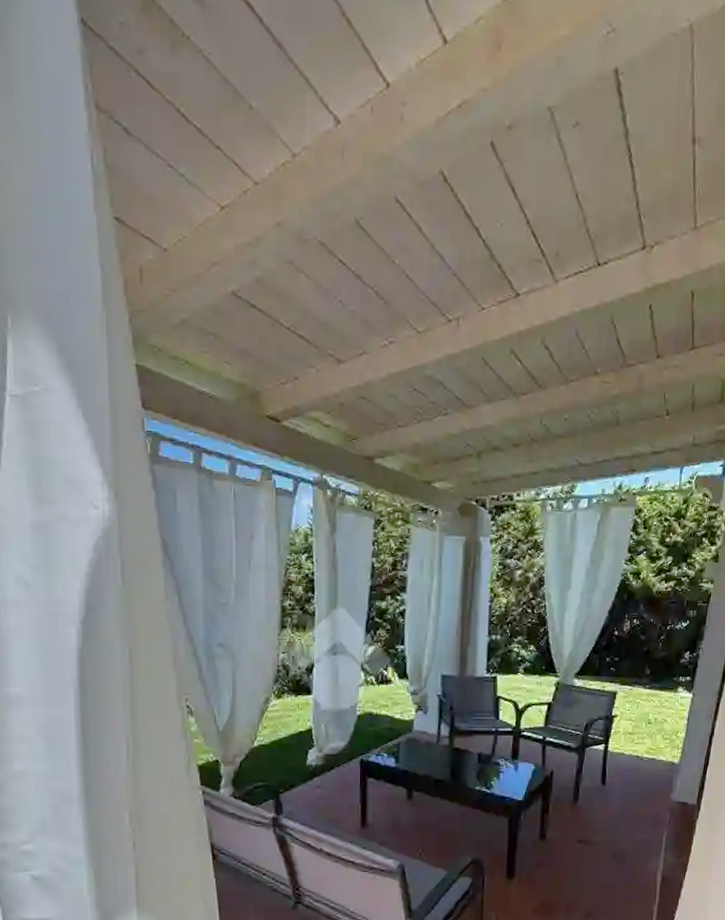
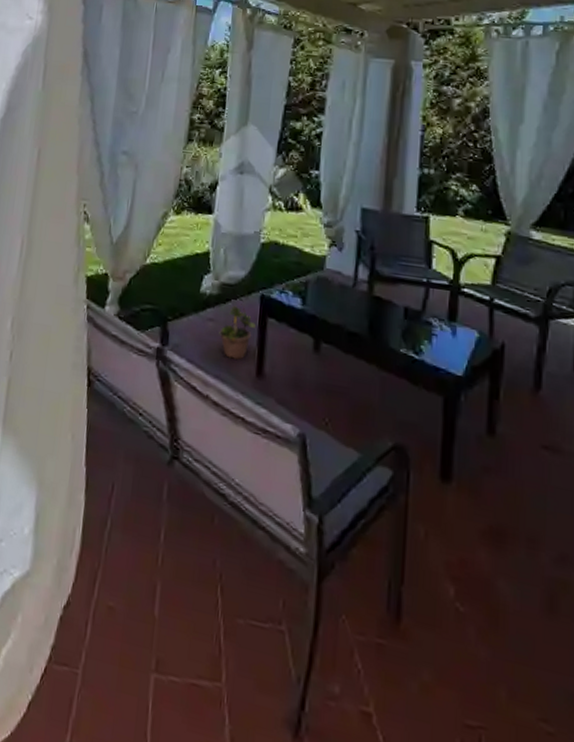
potted plant: none [326,770,357,816] -> present [219,304,256,360]

